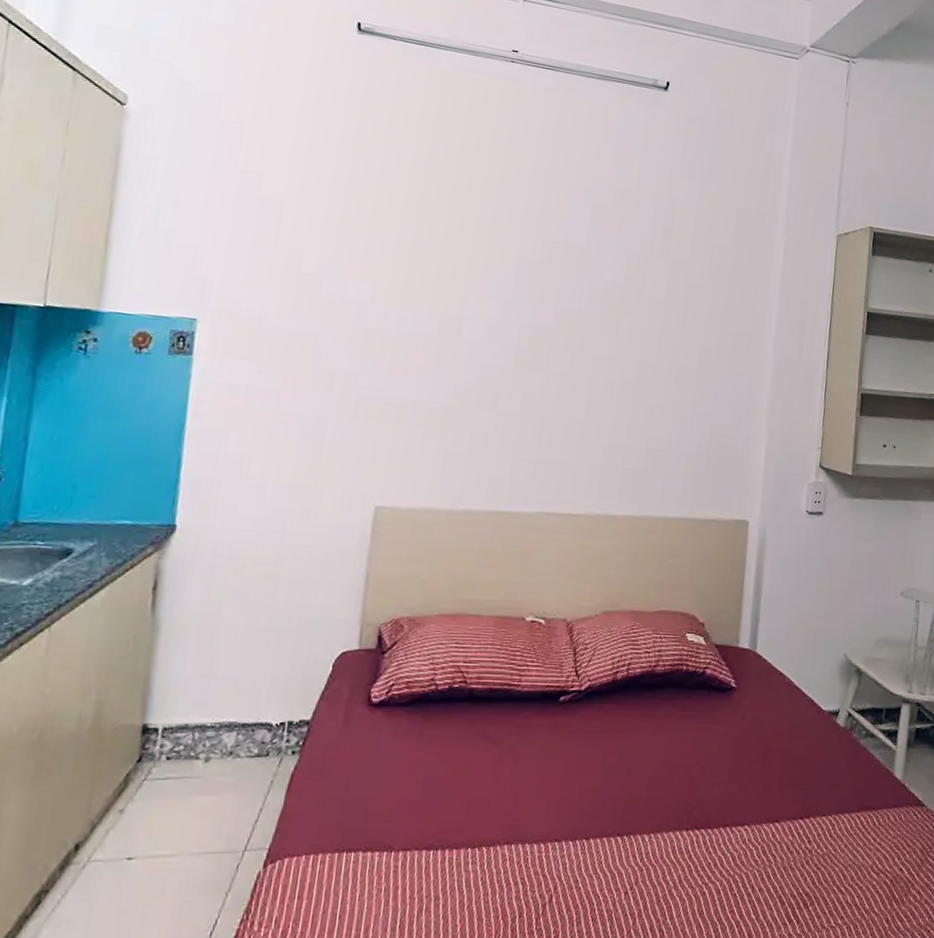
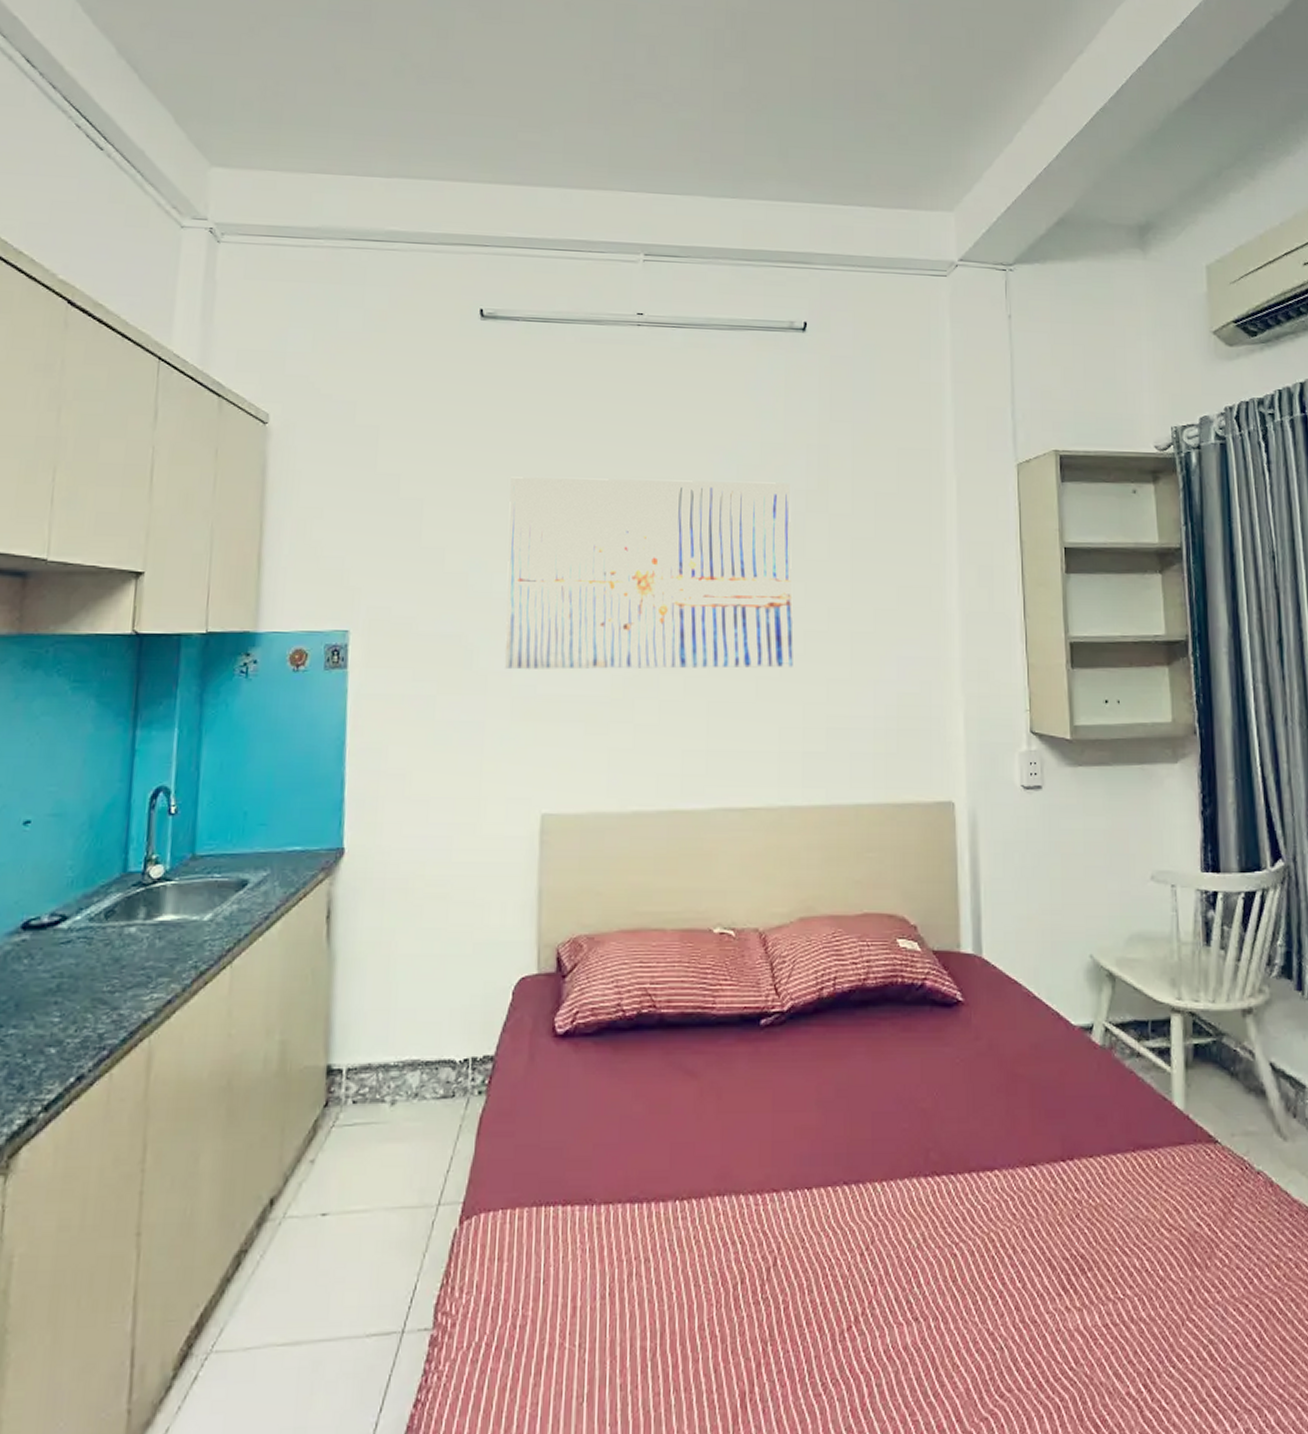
wall art: none [352,189,638,393] -> present [505,476,793,670]

